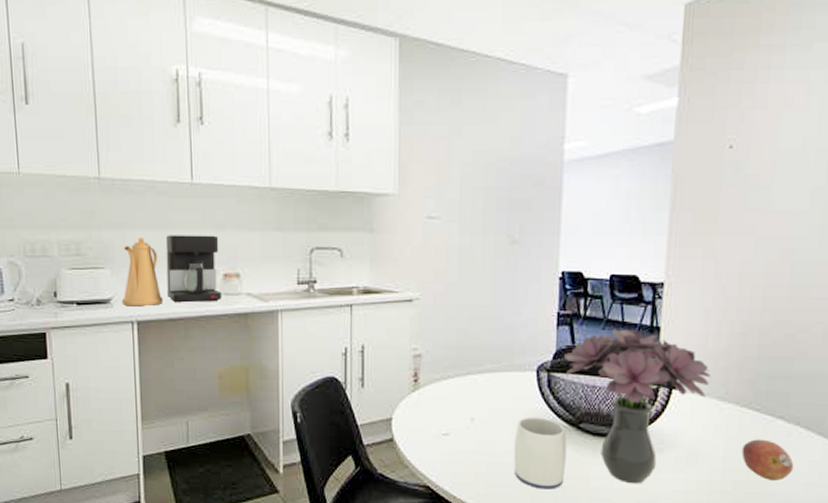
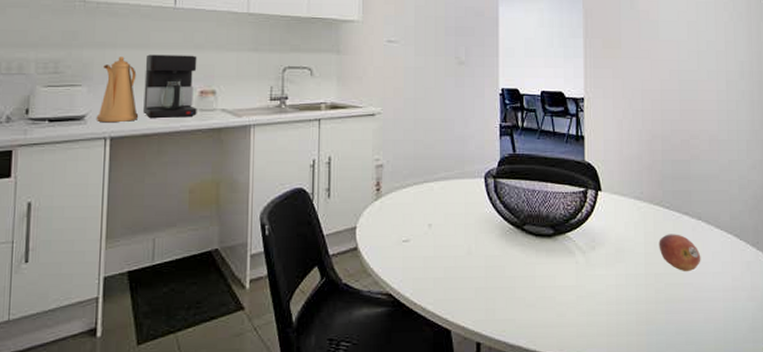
mug: present [514,416,567,489] -> none [468,220,514,291]
flower arrangement: present [564,329,712,484] -> none [507,138,628,281]

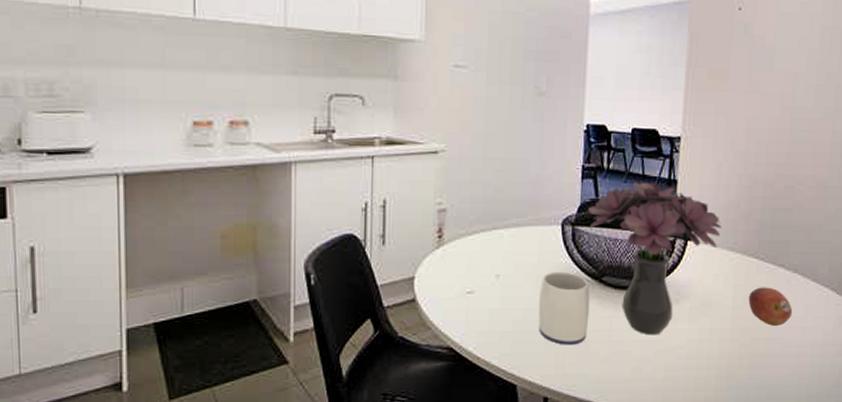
coffee pot: present [96,57,139,123] -> none [104,78,157,157]
coffee maker: present [143,54,197,119] -> none [161,76,227,153]
mug: none [468,220,514,291] -> present [538,271,590,345]
flower arrangement: none [507,138,628,281] -> present [588,182,723,335]

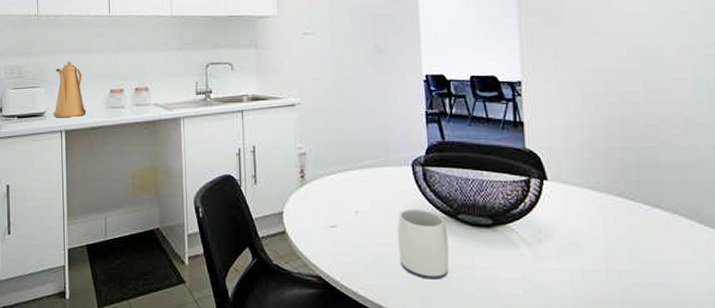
coffee pot: none [104,78,157,157] -> present [53,61,87,118]
flower arrangement: present [588,182,723,335] -> none [436,124,580,274]
fruit: present [748,287,793,327] -> none [622,228,680,271]

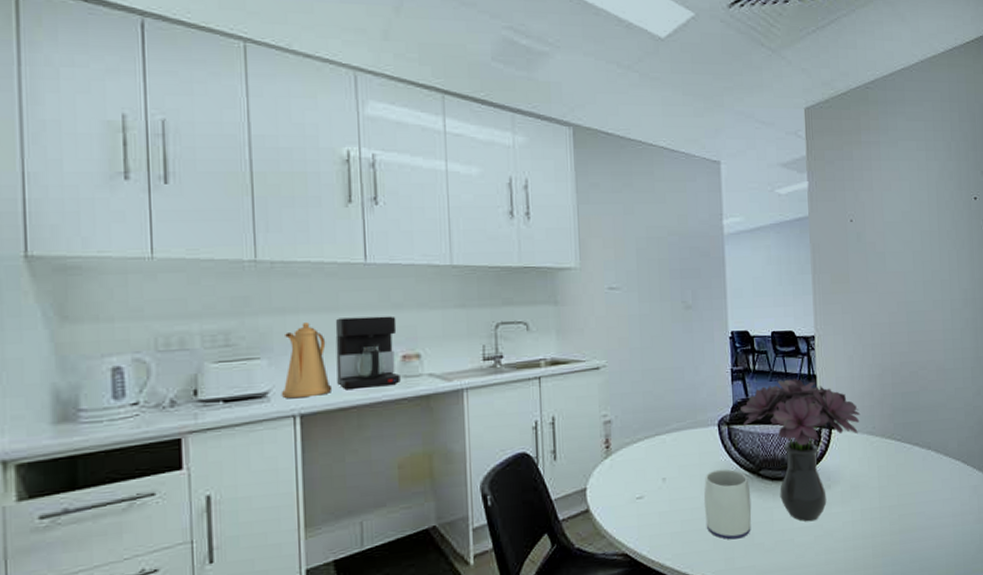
coffee maker: none [88,56,134,114] -> present [335,316,401,390]
flower arrangement: none [436,124,580,274] -> present [740,378,861,522]

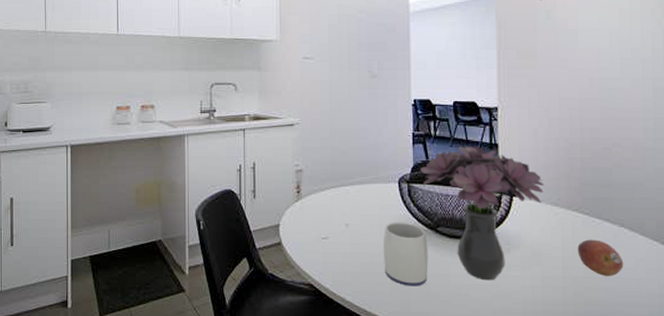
coffee pot: present [281,322,333,399] -> none [59,78,93,133]
coffee maker: present [335,316,401,390] -> none [96,75,139,130]
fruit: none [891,465,932,502] -> present [577,239,624,277]

